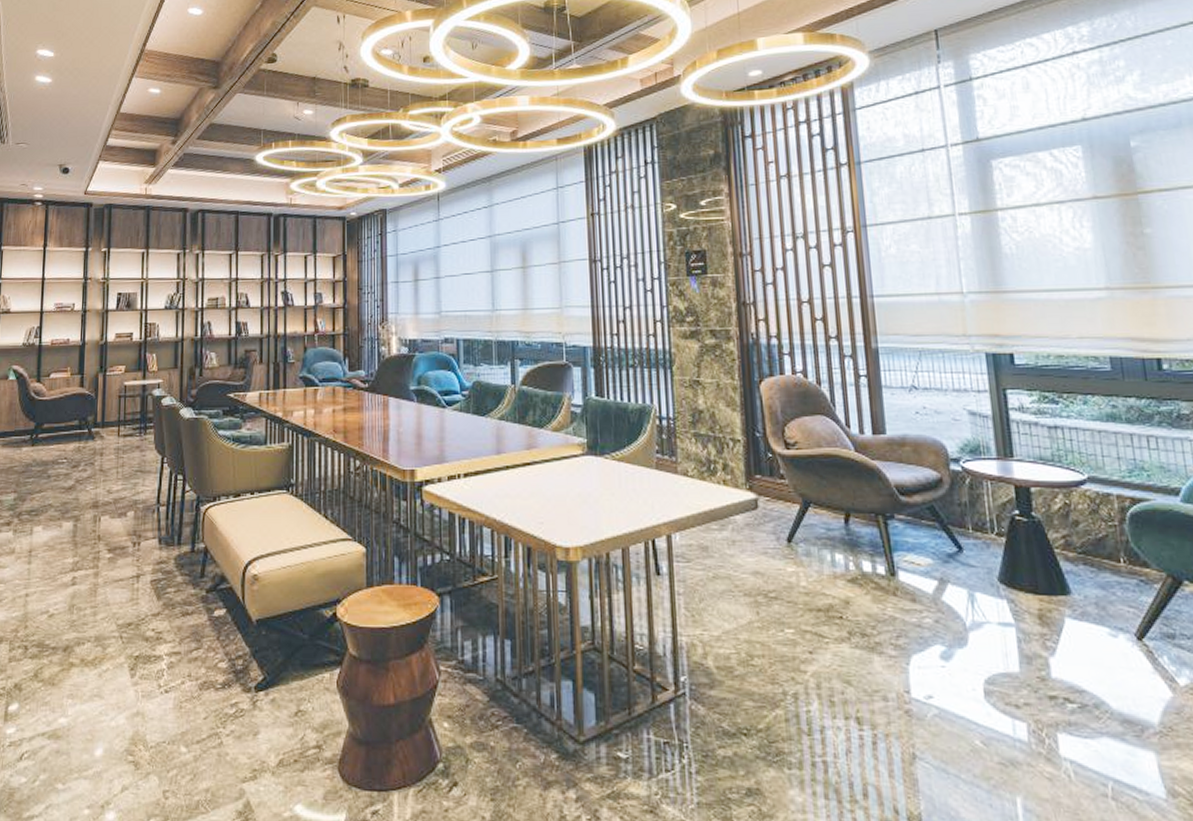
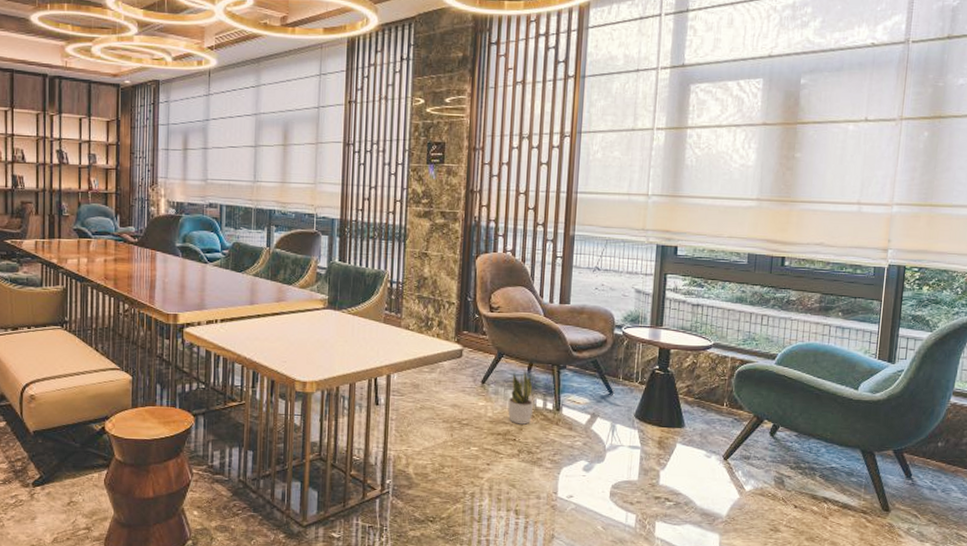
potted plant: none [825,522,860,596] -> present [508,369,534,425]

